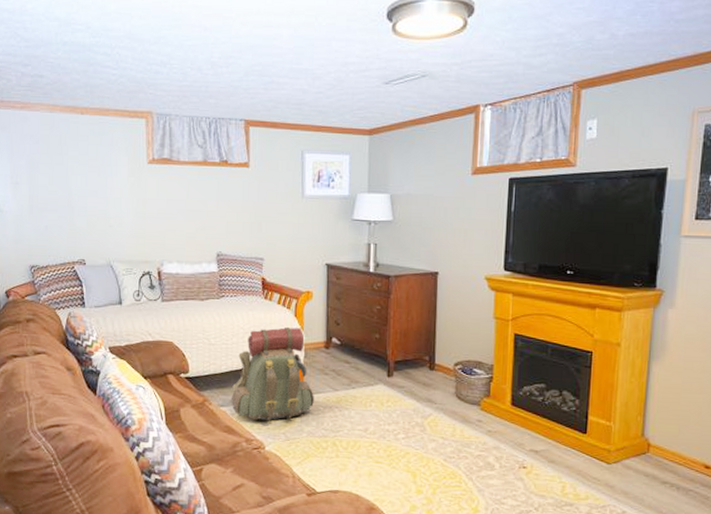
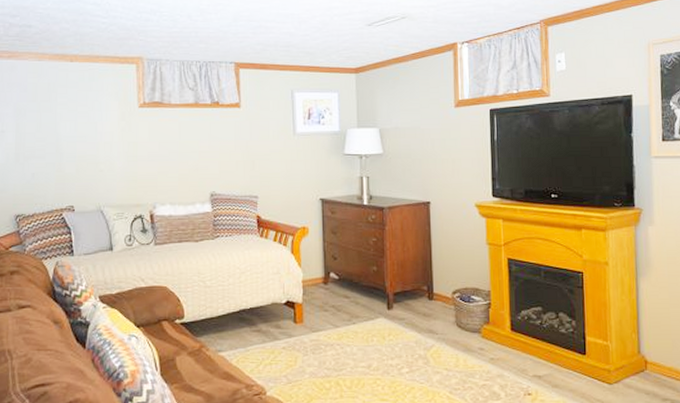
backpack: present [232,327,315,421] -> none [230,265,316,365]

